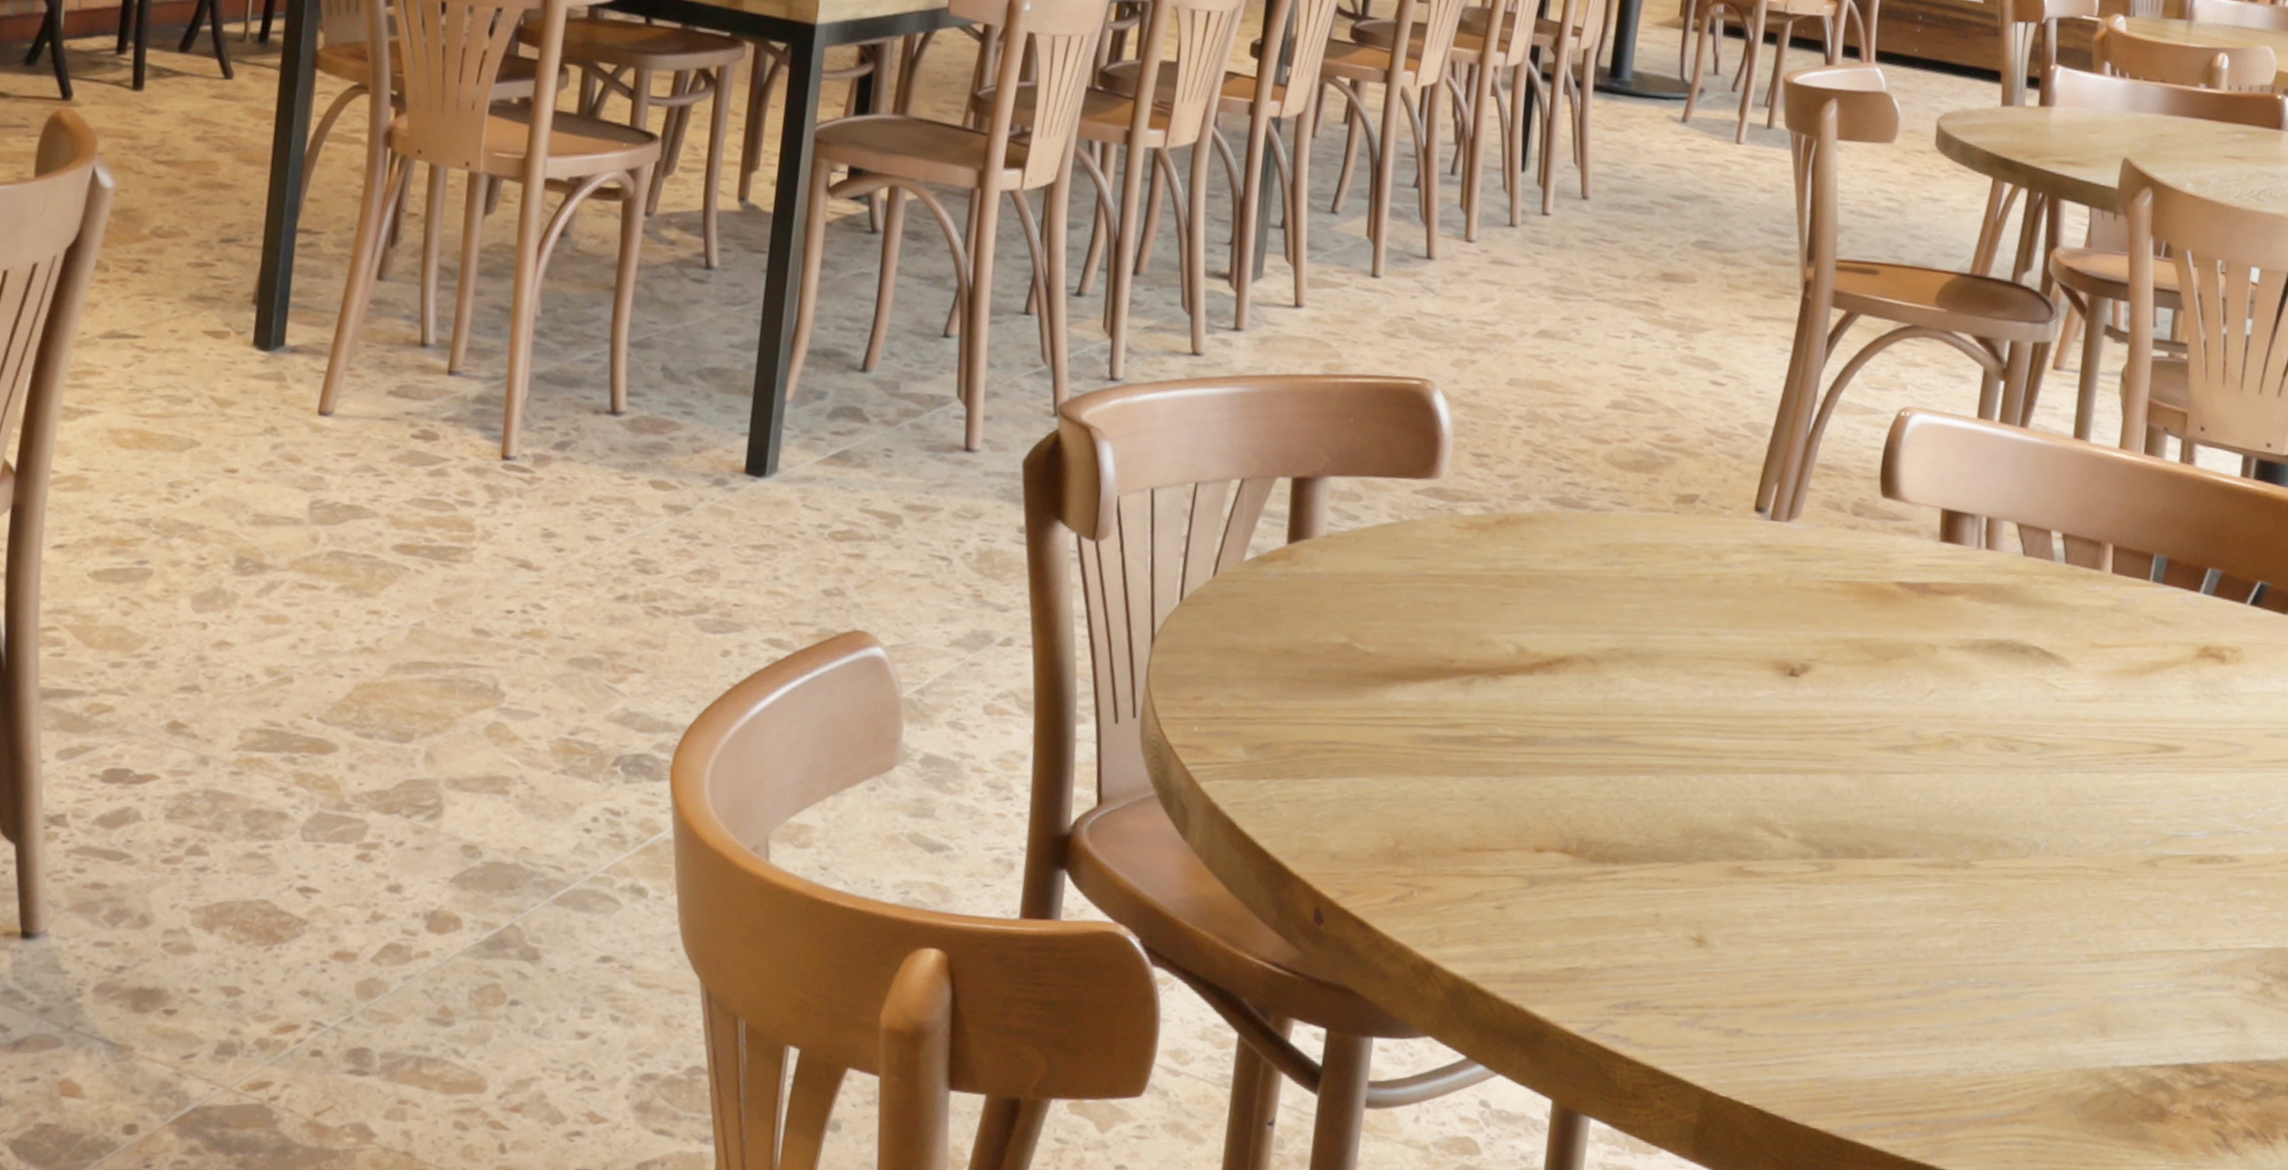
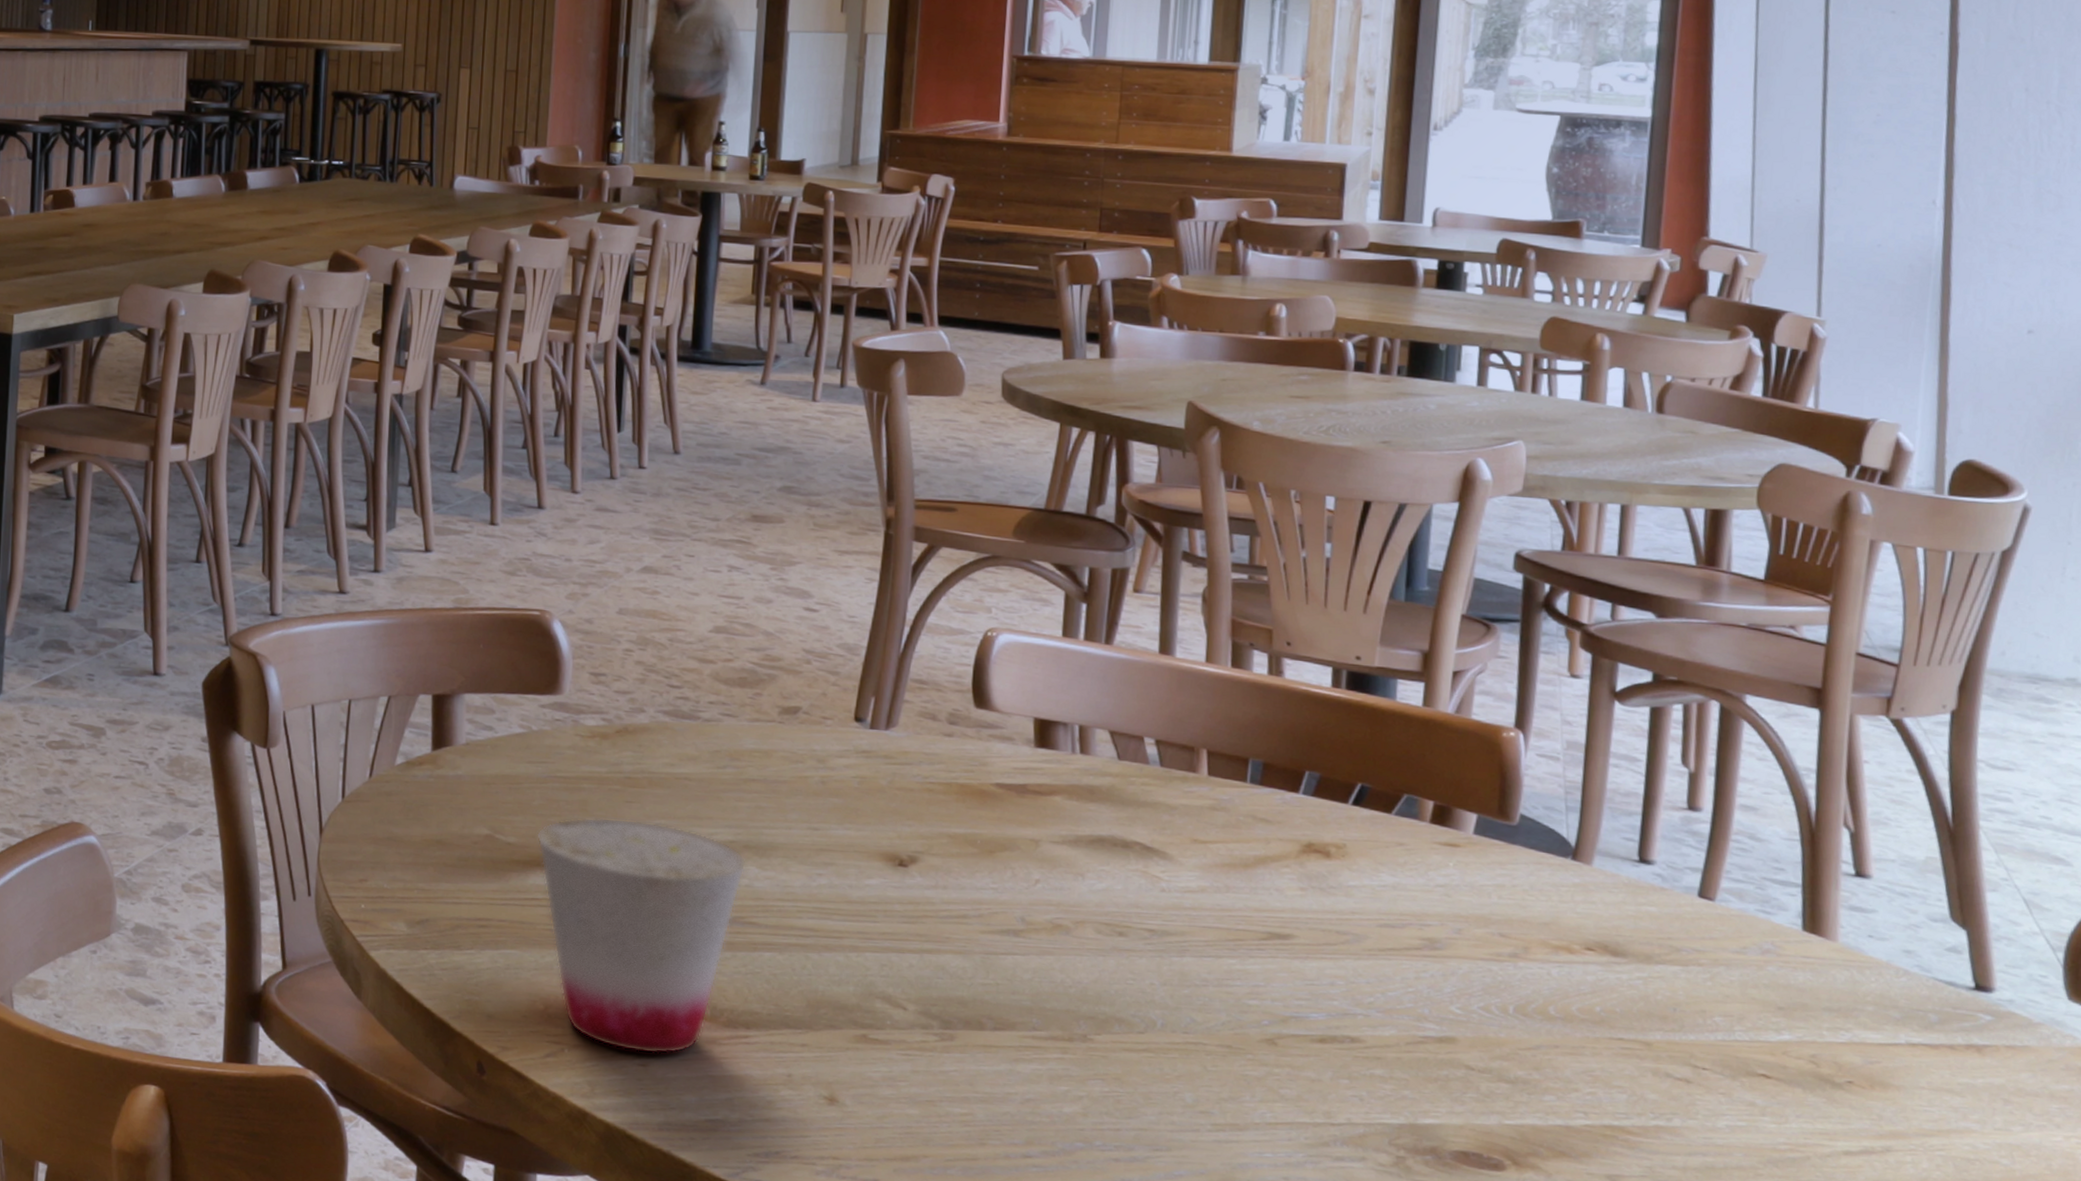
cup: none [1399,622,1628,895] -> present [537,817,746,1054]

